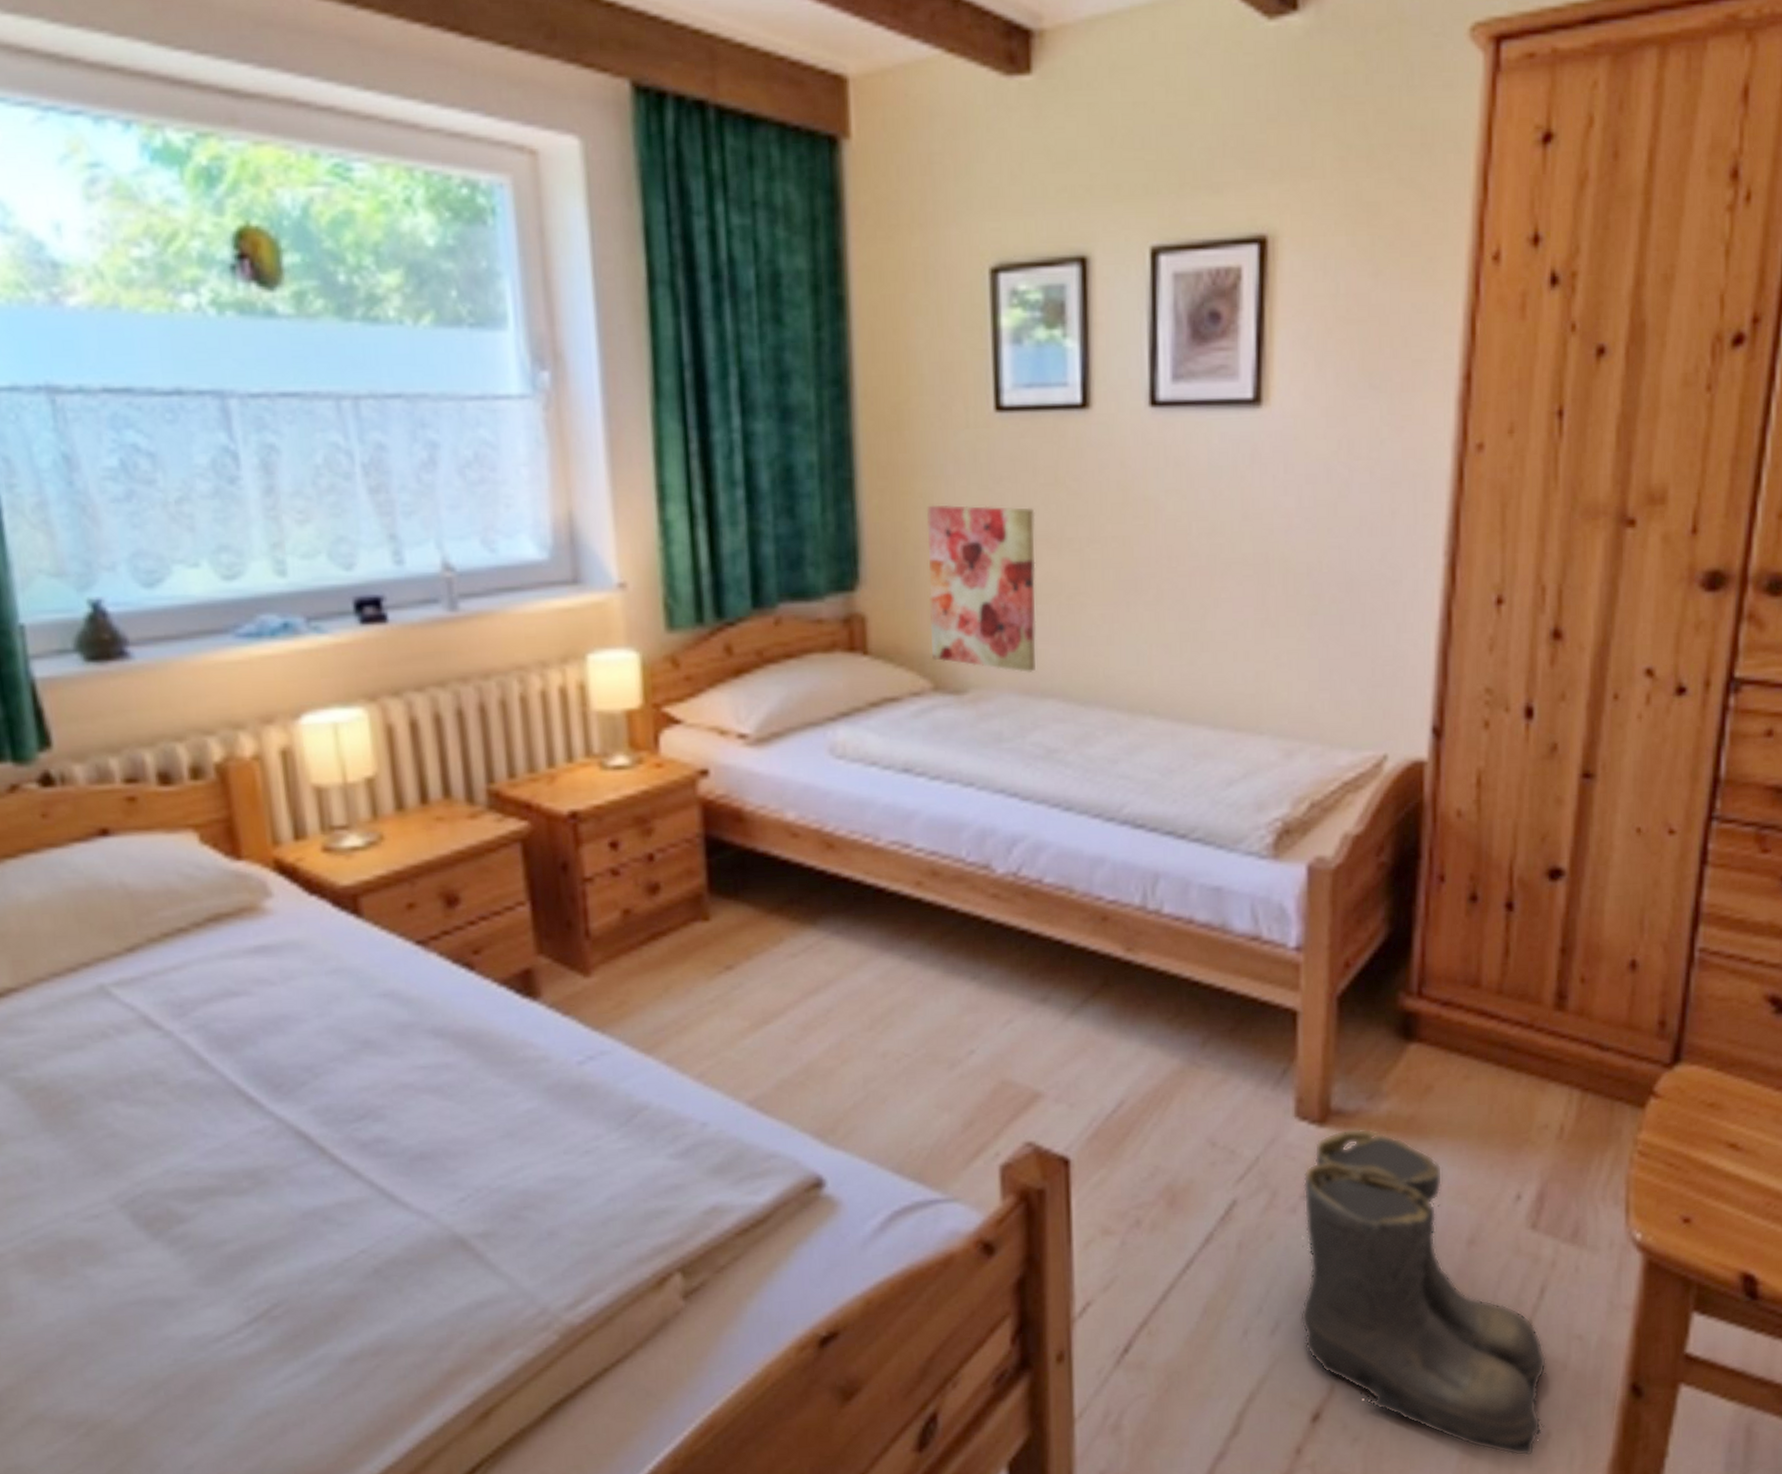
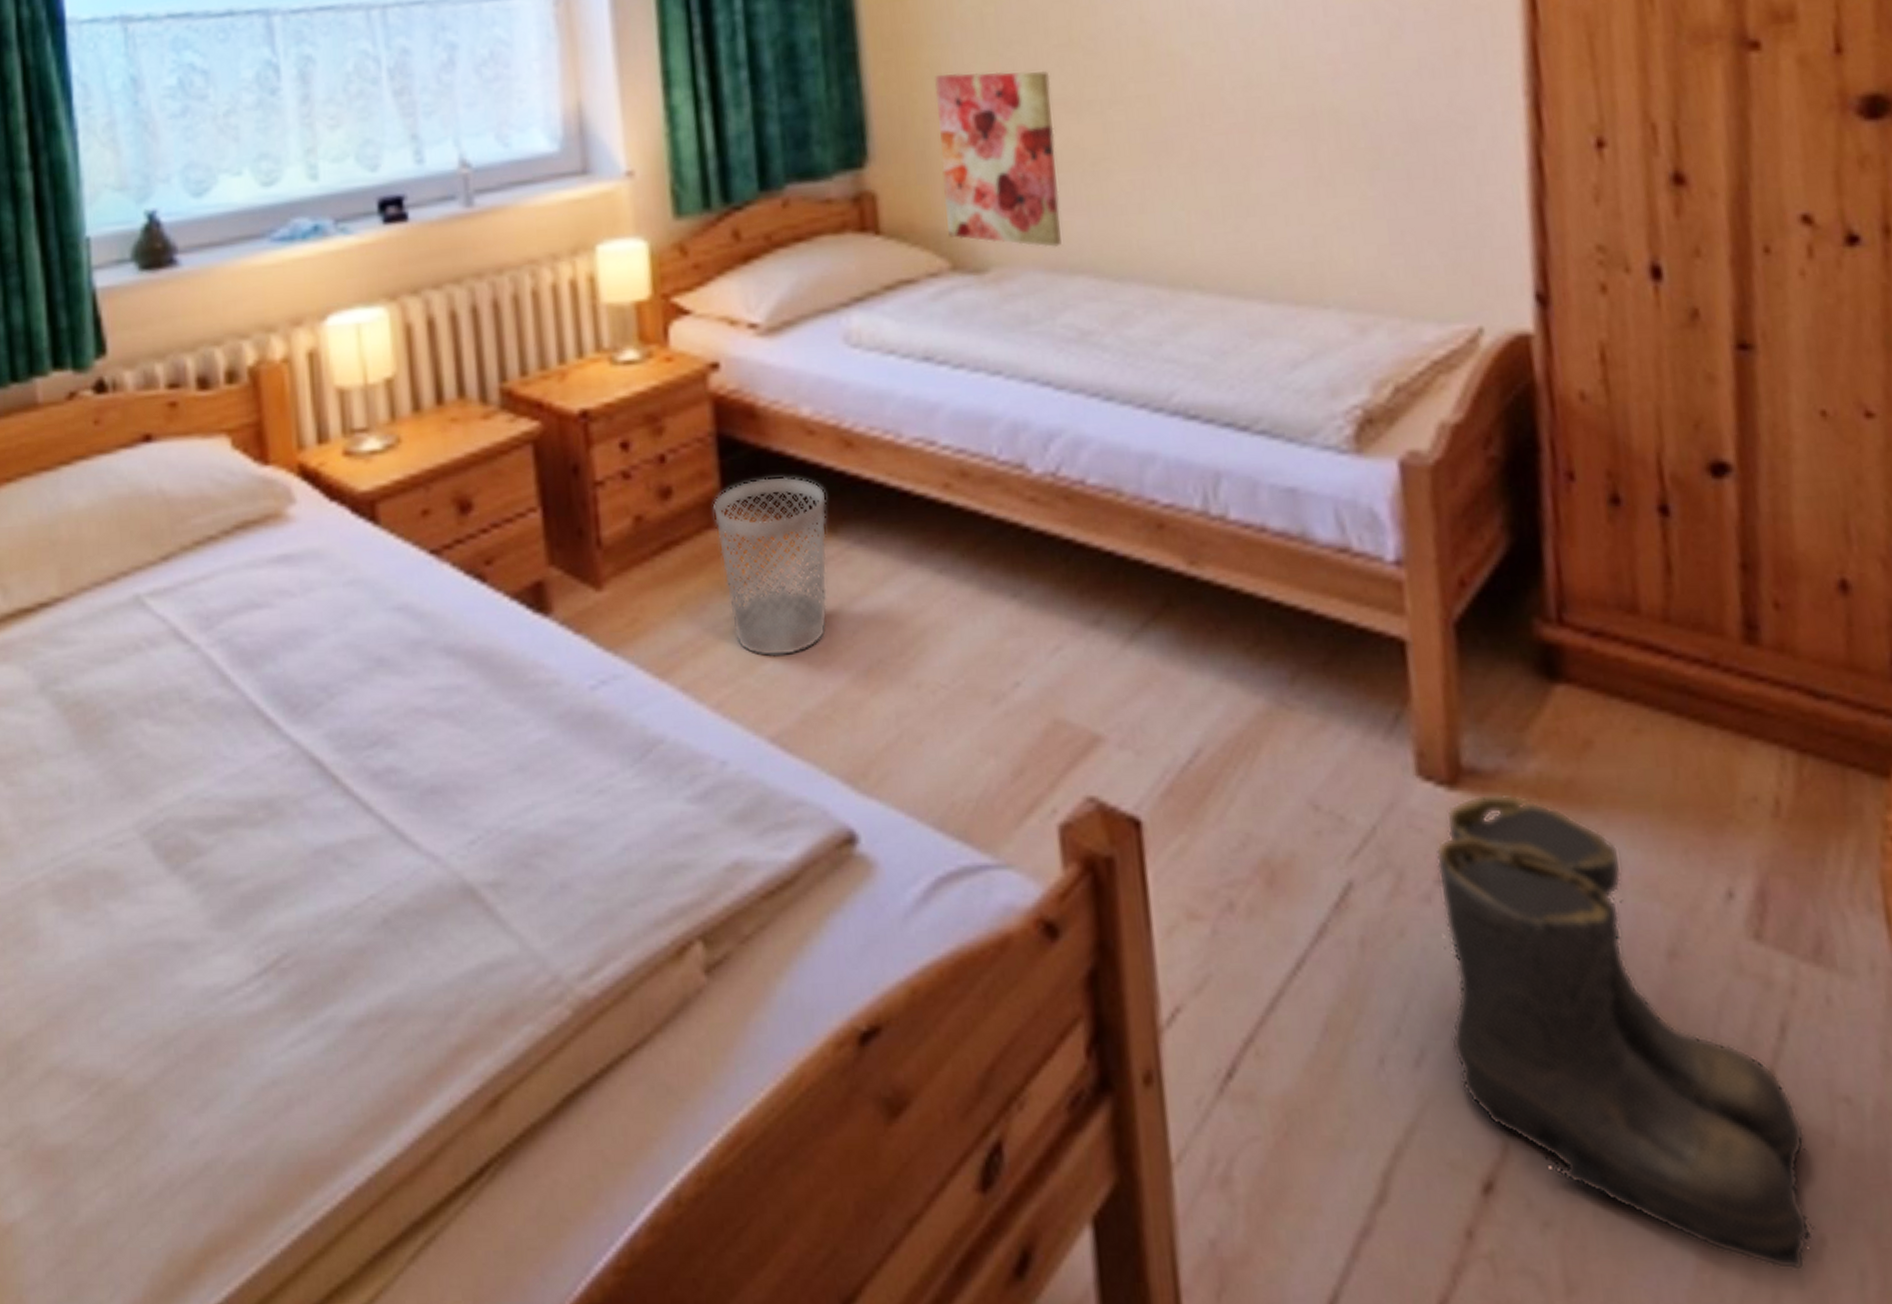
wastebasket: none [699,873,808,1033] -> present [712,475,828,657]

